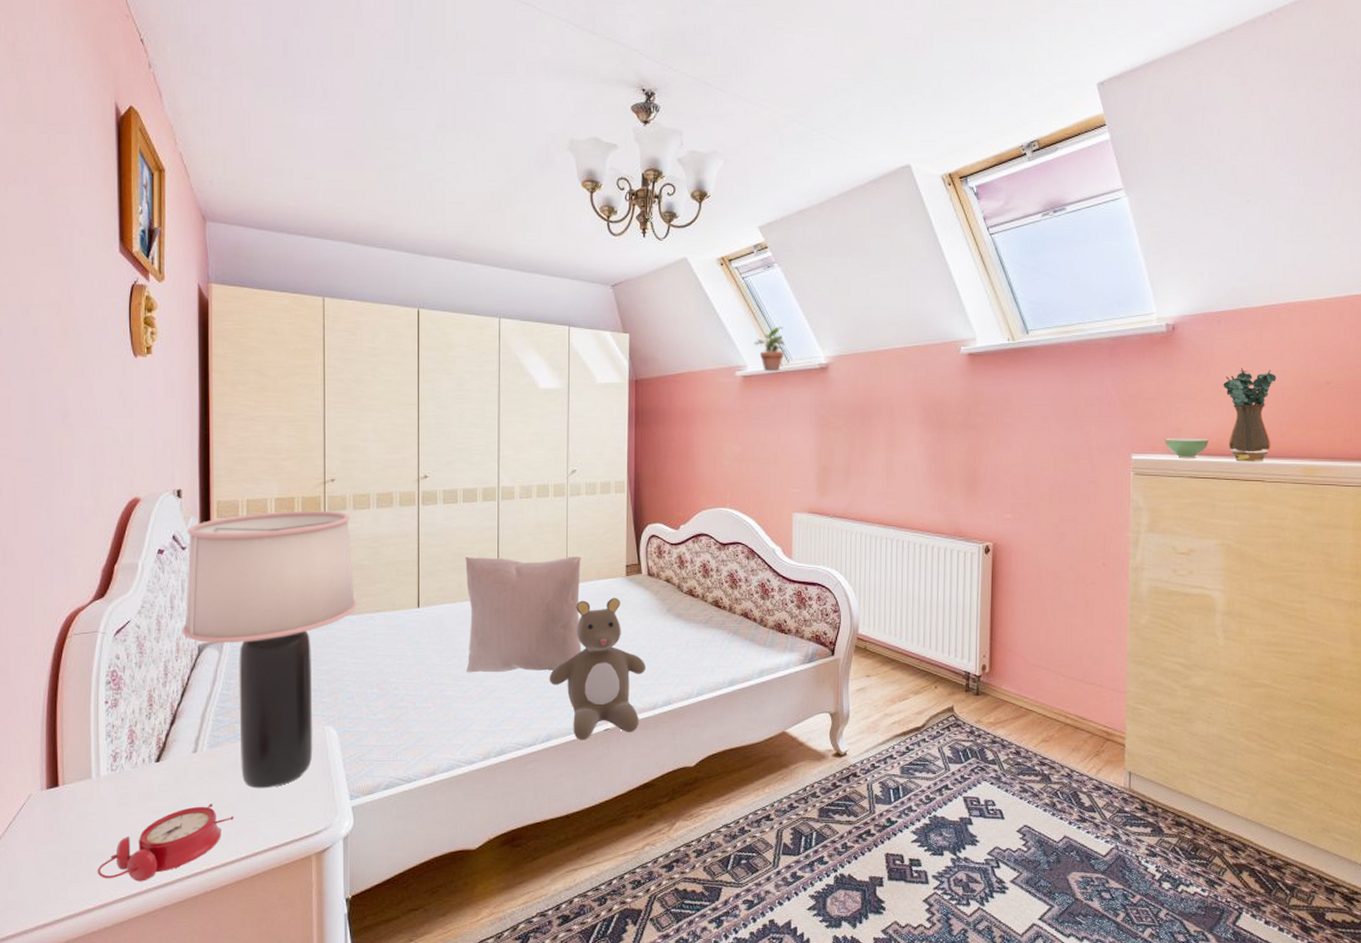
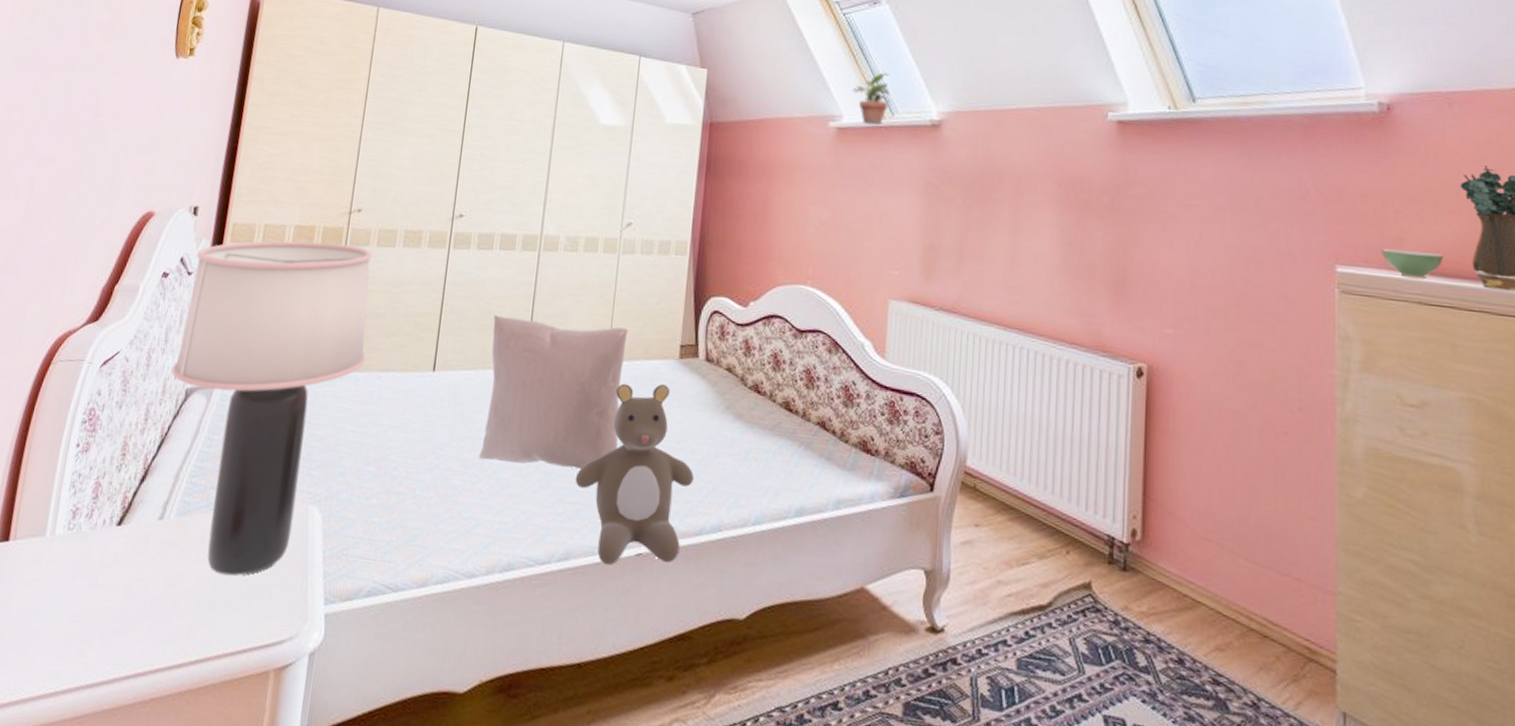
alarm clock: present [97,804,234,881] -> none [29,586,190,676]

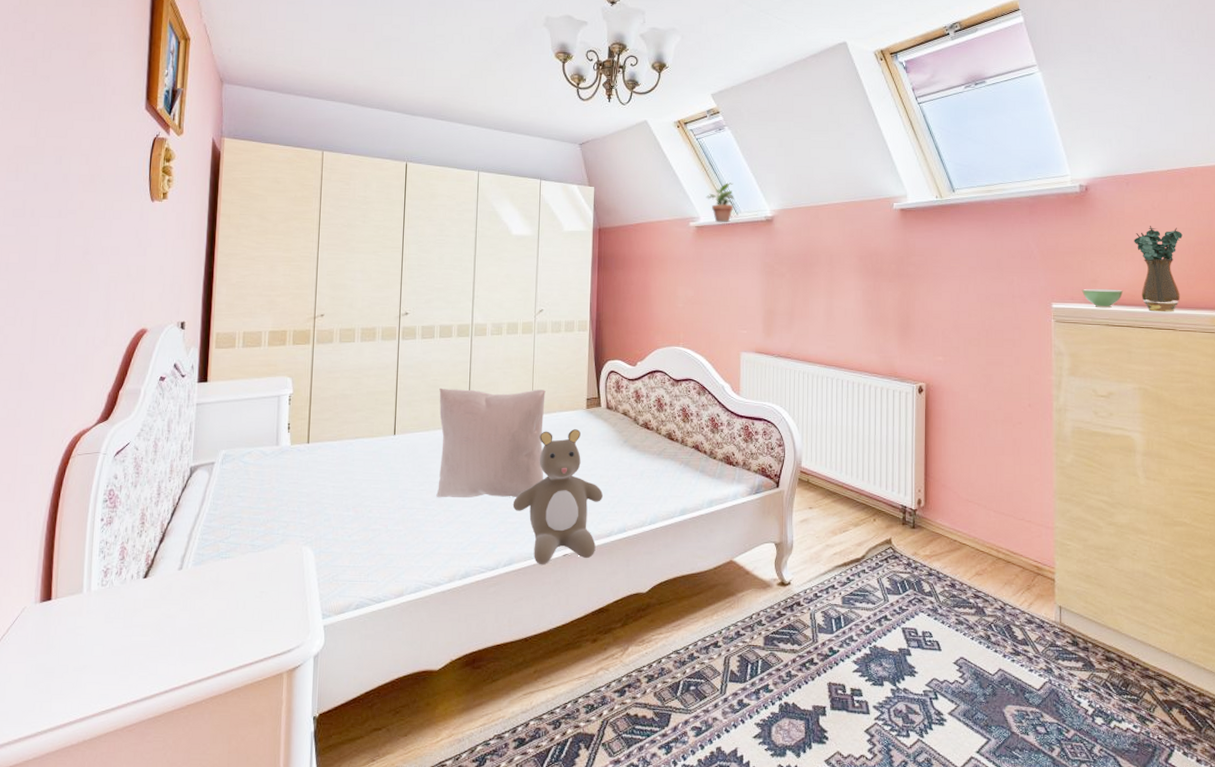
table lamp: present [171,241,373,576] -> none [176,342,339,606]

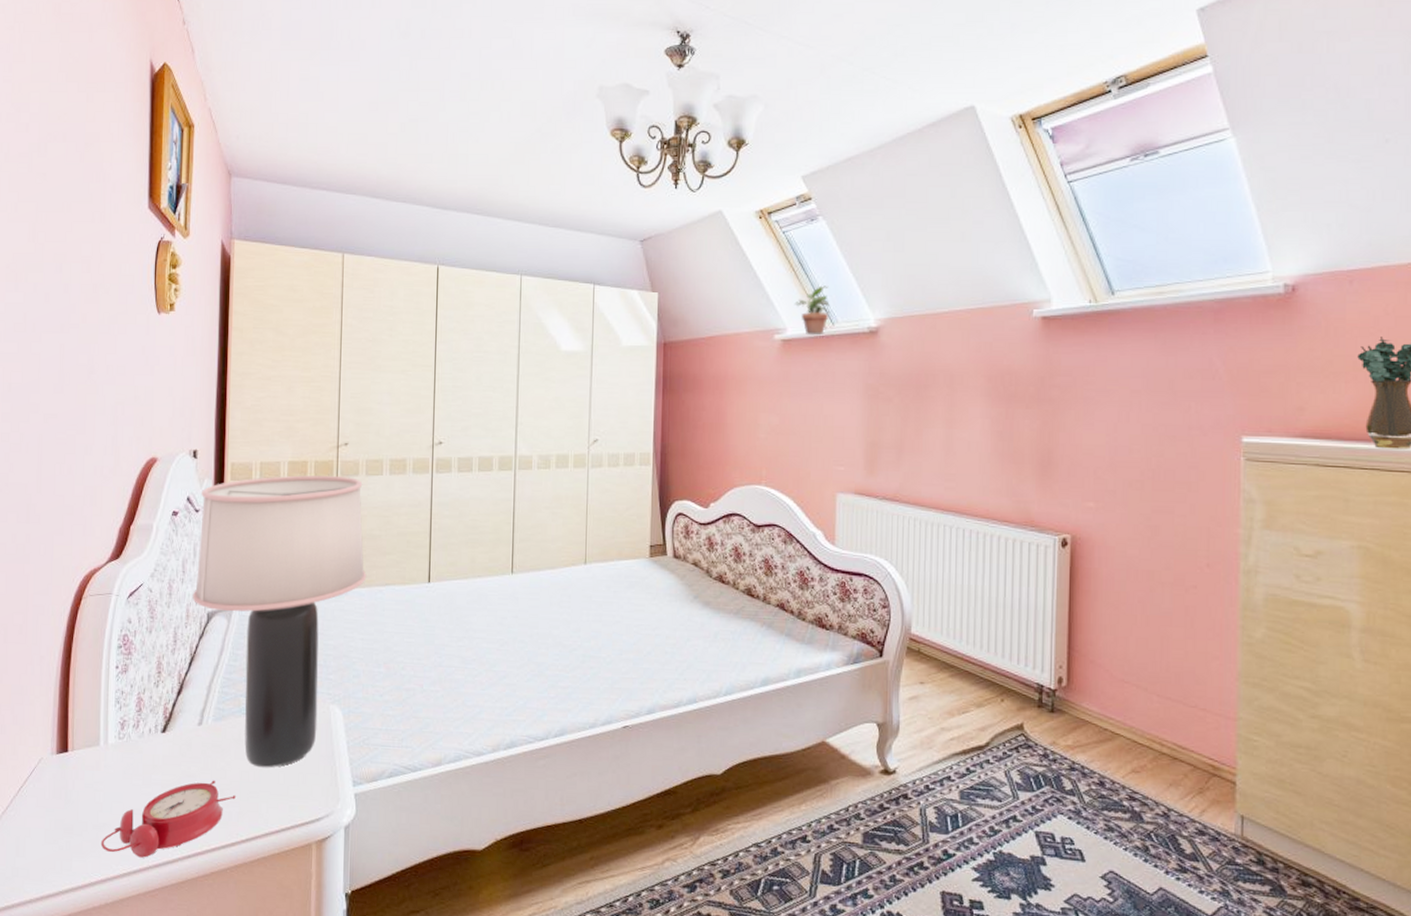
alarm clock: none [80,620,213,695] -> present [100,780,236,858]
table lamp: none [176,342,339,606] -> present [192,475,367,768]
pillow: present [436,388,546,499] -> none [477,529,602,658]
teddy bear: present [512,429,603,565] -> none [564,581,669,738]
bowl: present [1081,288,1124,309] -> none [1282,418,1341,444]

